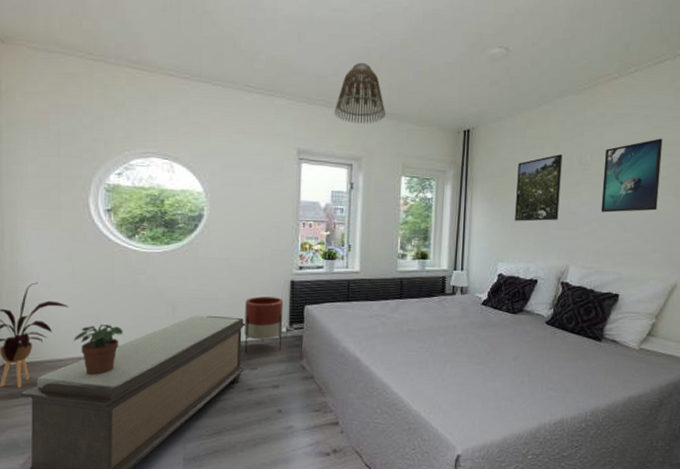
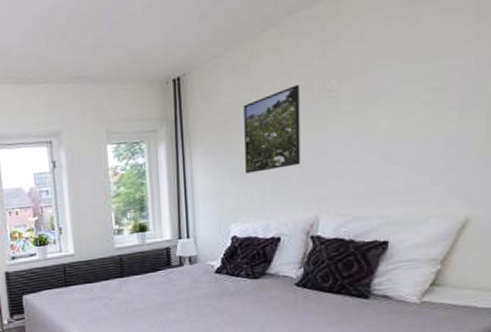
lamp shade: present [334,62,386,124] -> none [24,25,82,96]
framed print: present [600,138,663,213] -> none [356,38,438,146]

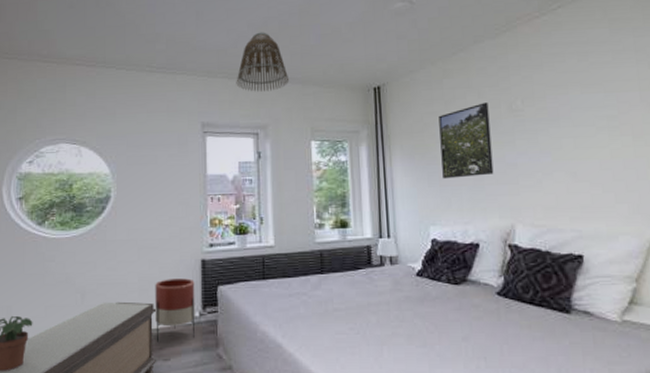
lamp shade: none [24,25,82,96] -> present [236,32,290,92]

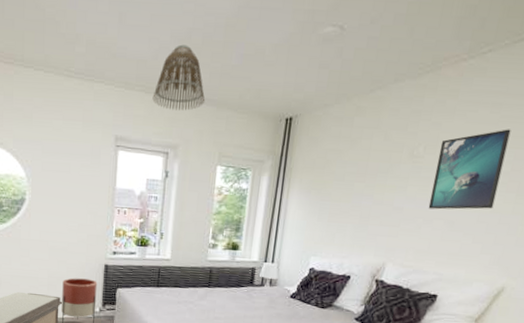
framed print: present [438,102,494,179] -> none [332,145,392,216]
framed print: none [537,74,613,162] -> present [428,129,511,210]

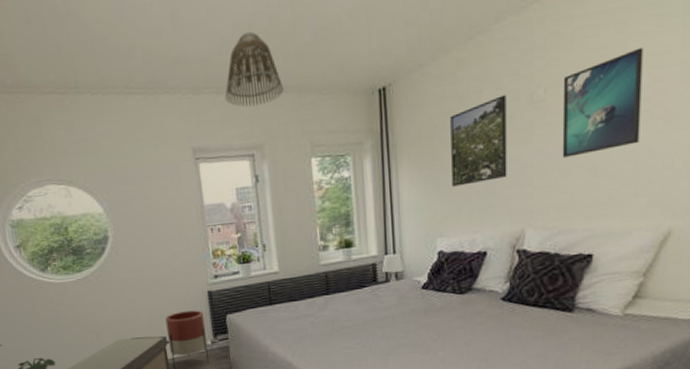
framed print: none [332,145,392,216] -> present [450,95,507,187]

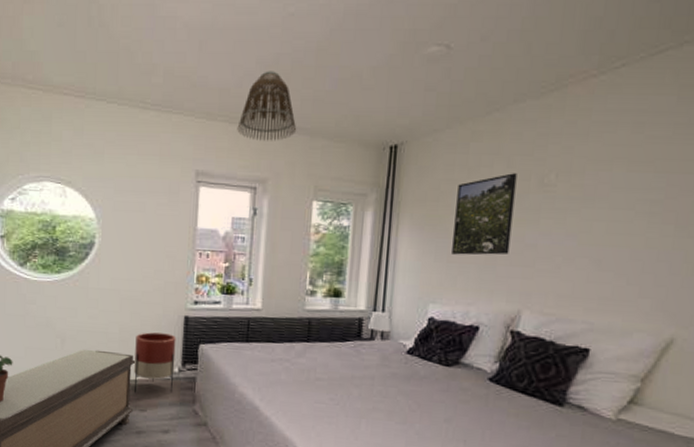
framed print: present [562,47,644,158] -> none [567,151,660,246]

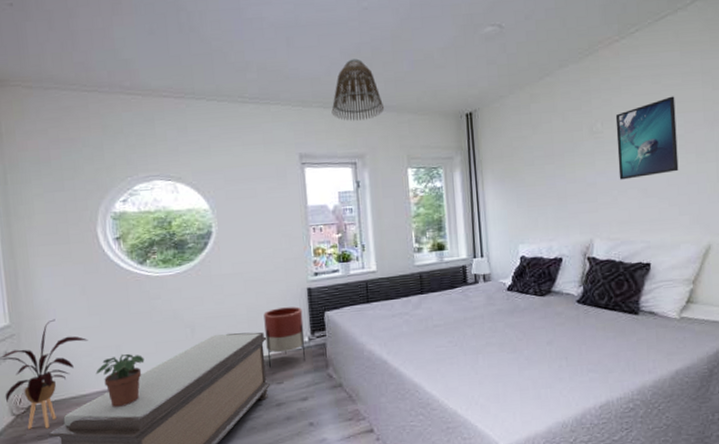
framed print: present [452,173,517,255] -> none [526,126,576,200]
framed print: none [567,151,660,246] -> present [615,96,679,180]

